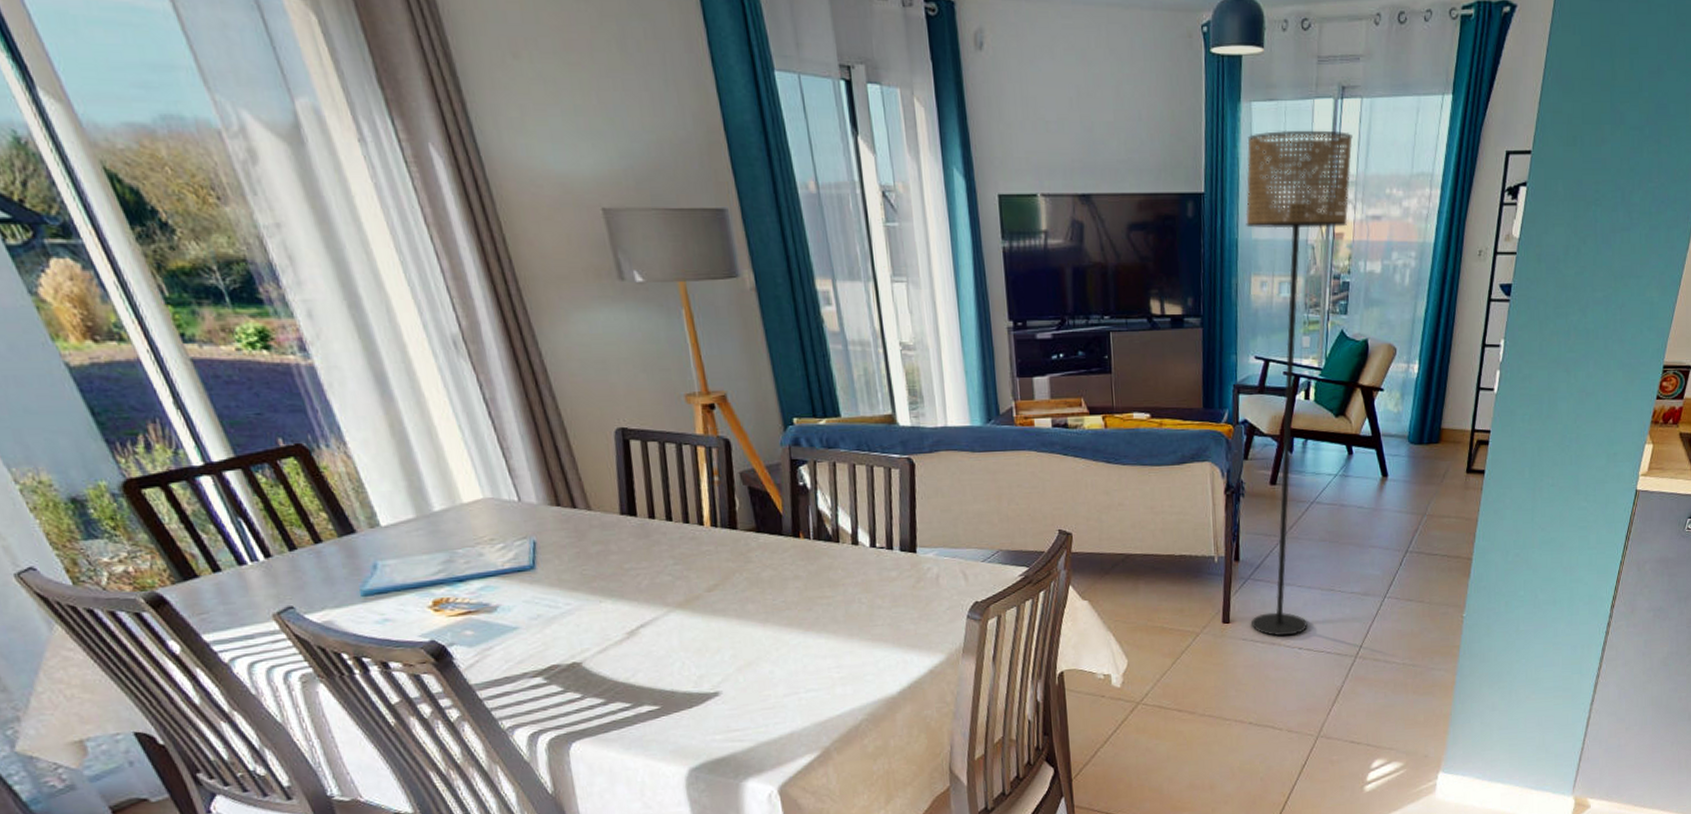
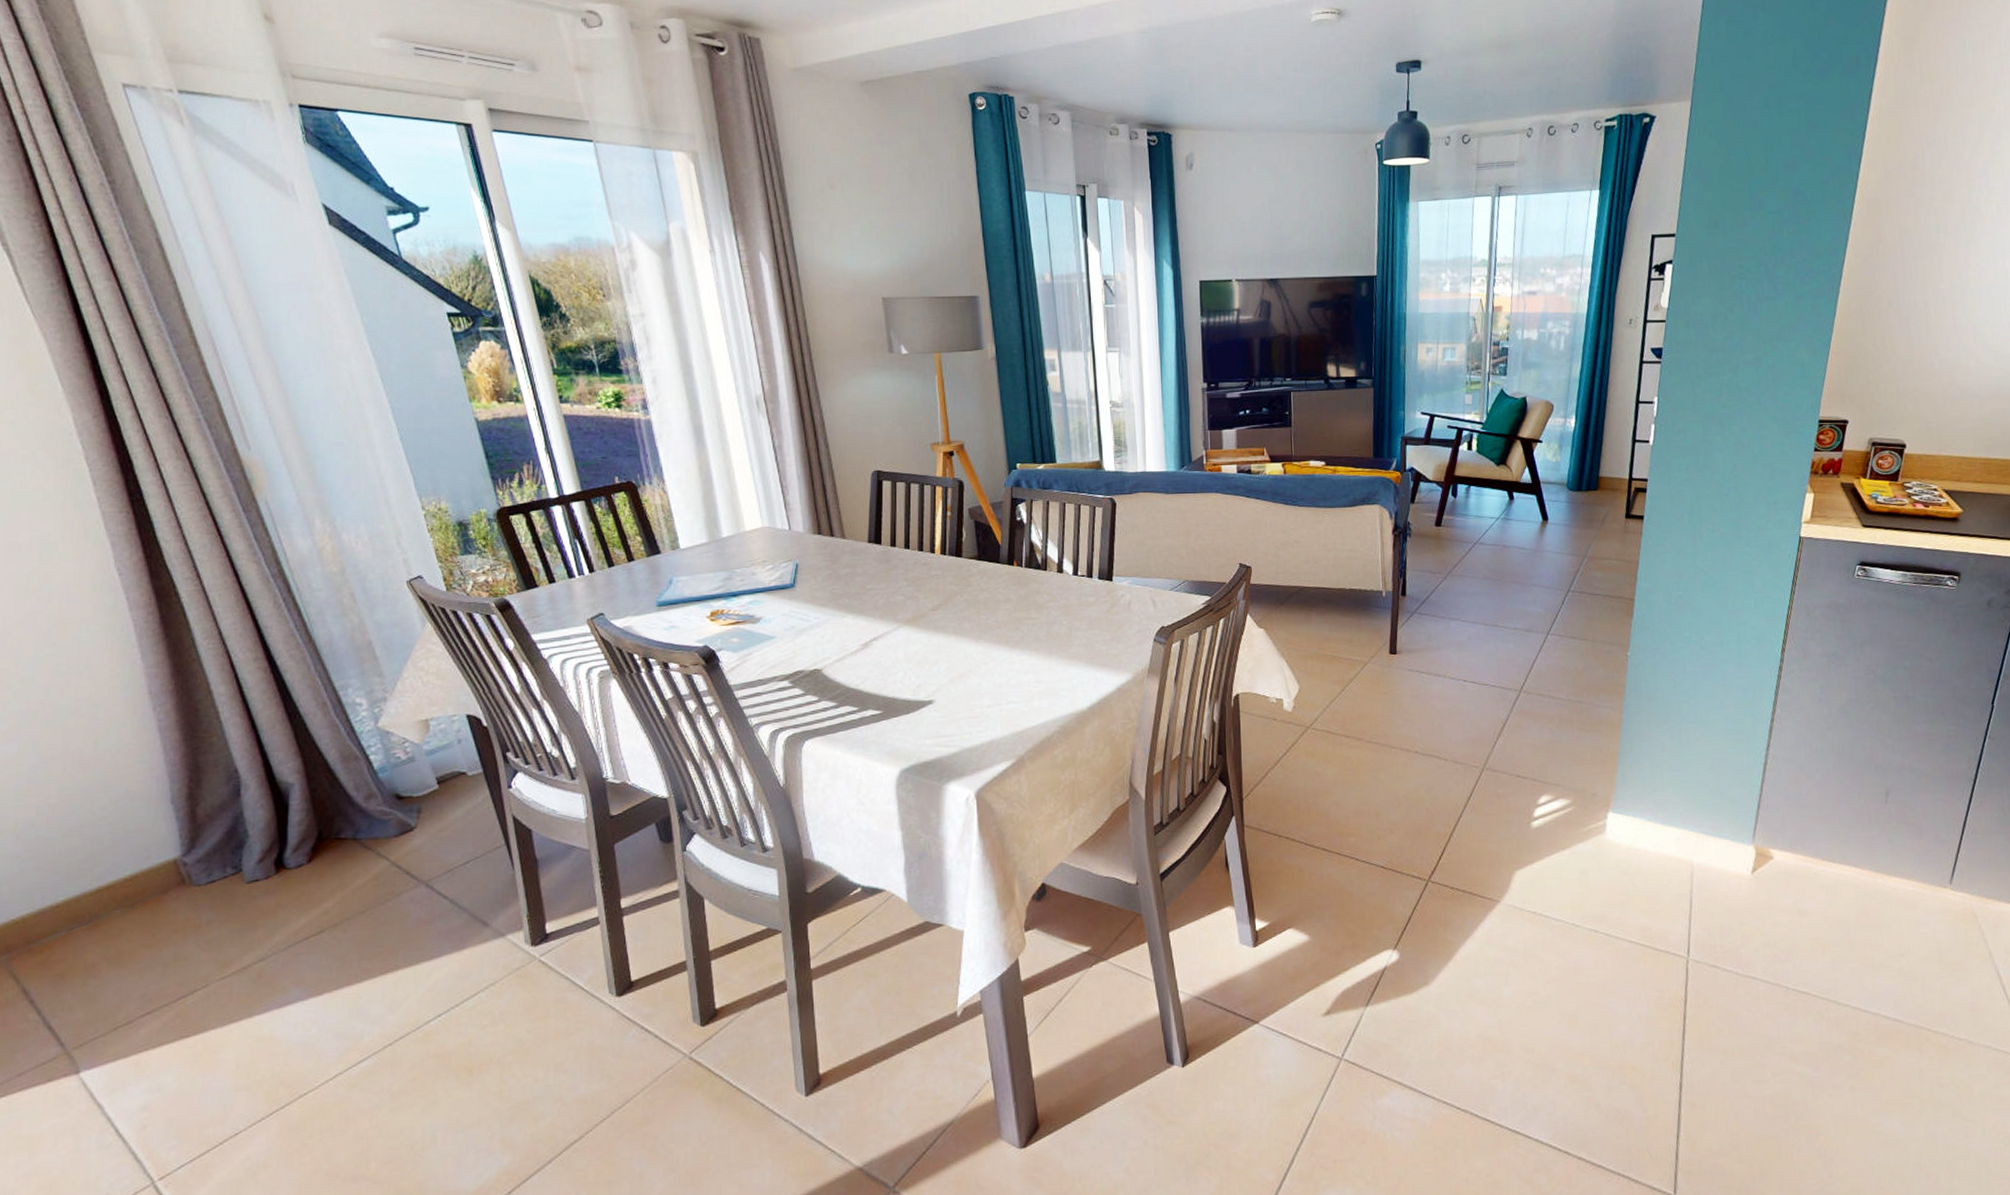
floor lamp: present [1245,130,1353,636] -> none [1413,222,1509,668]

